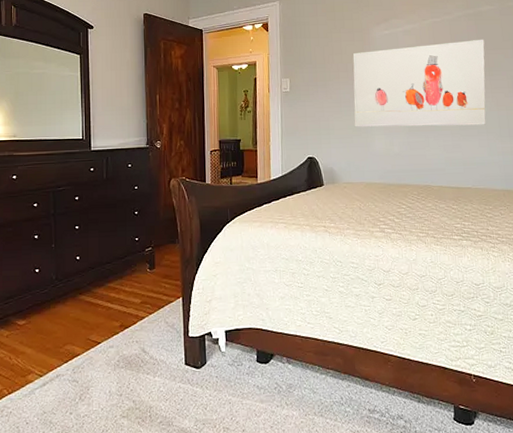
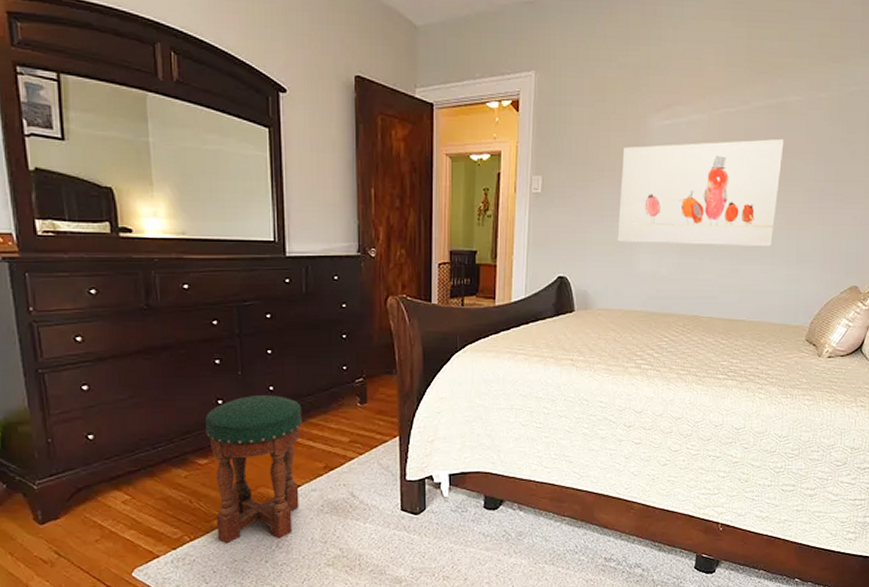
stool: none [25,264,102,397] -> present [205,395,302,544]

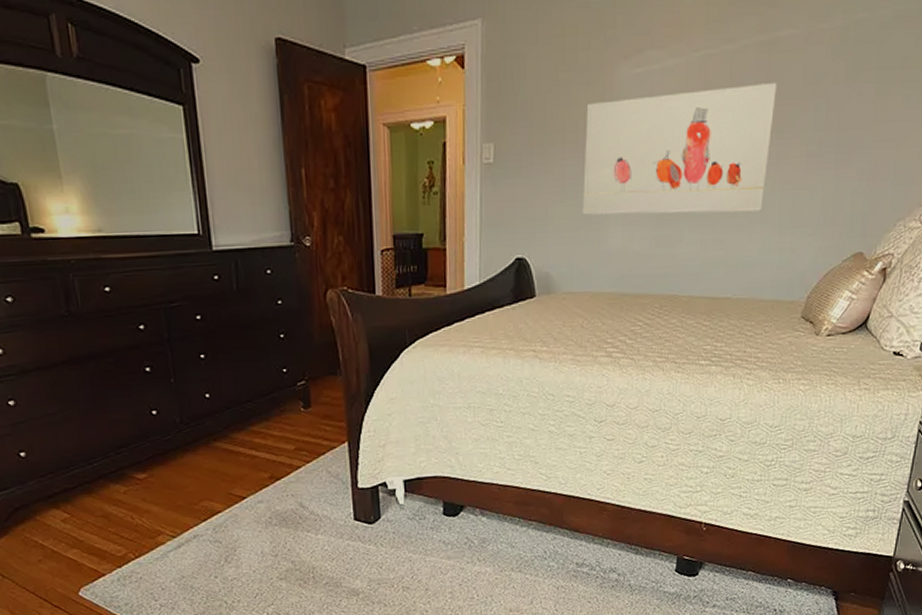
stool: present [205,395,302,544] -> none [140,403,246,561]

